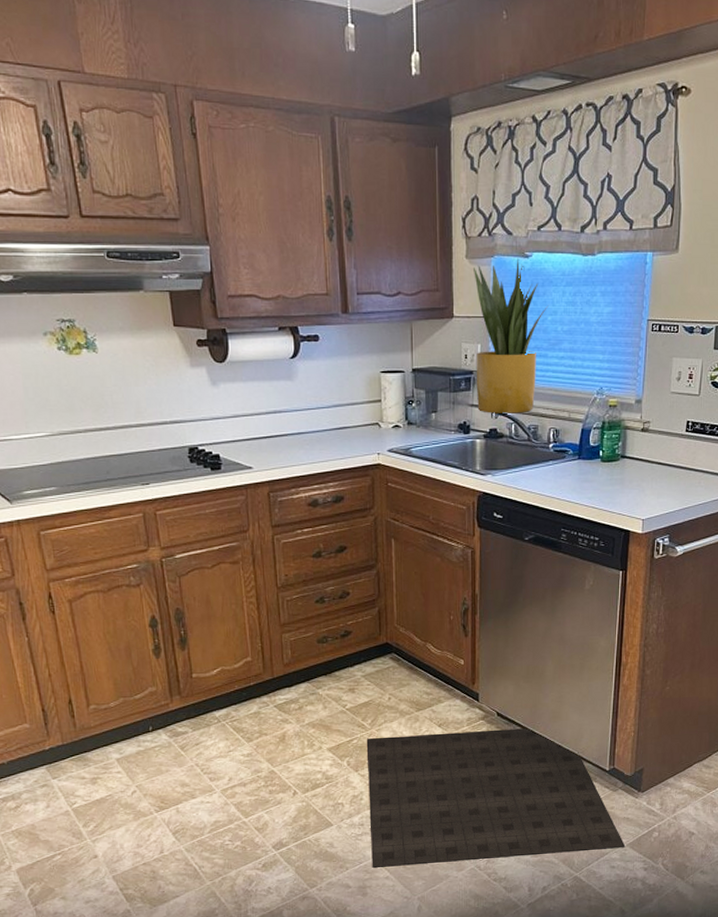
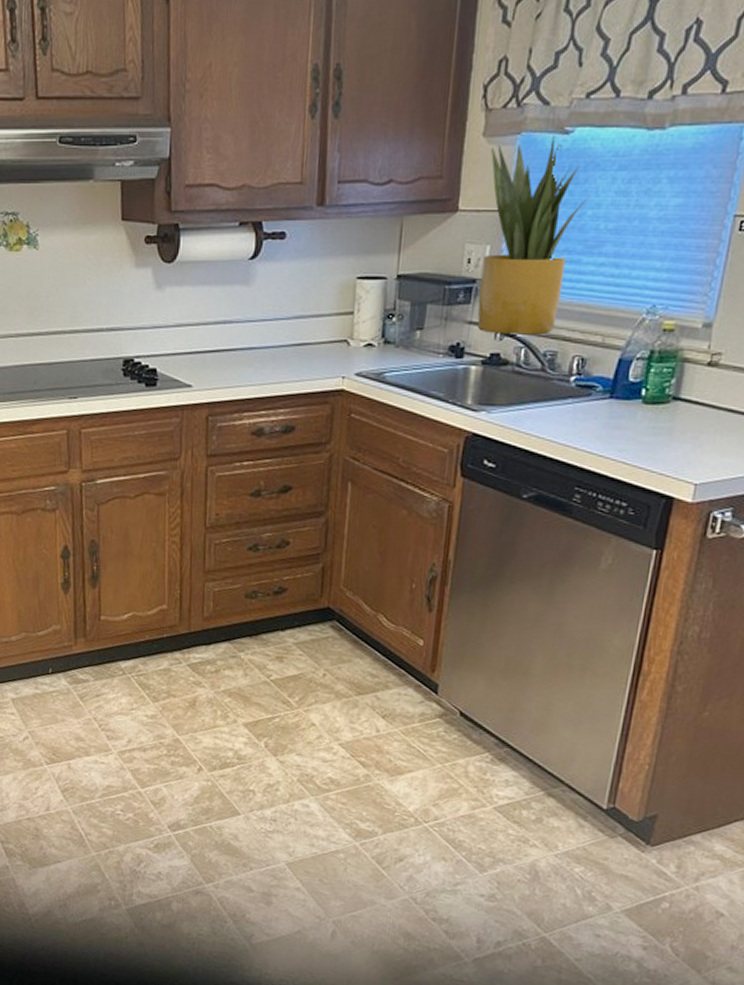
doormat: present [367,728,626,868] -> none [281,719,619,913]

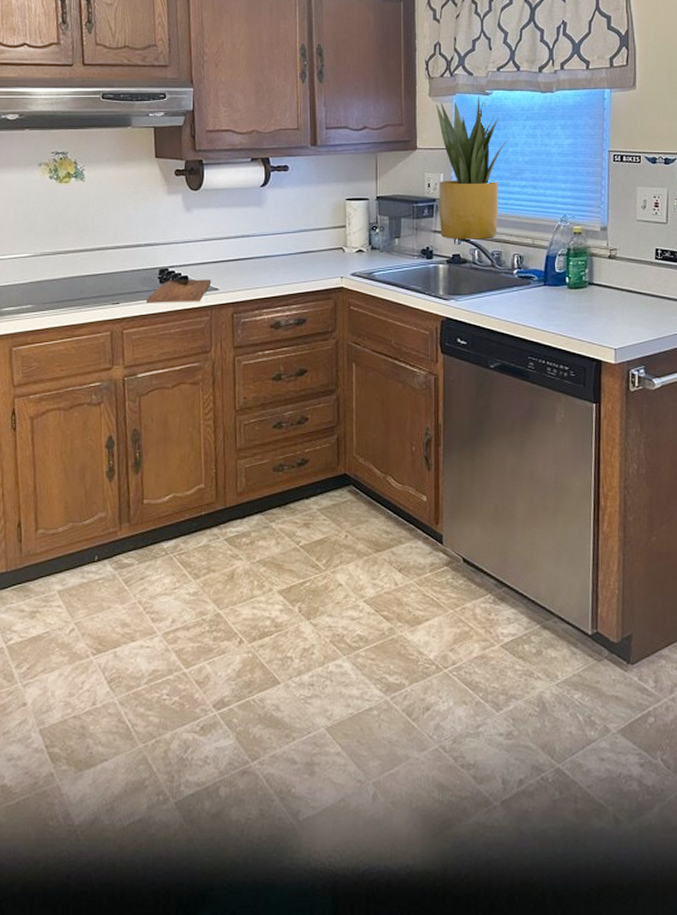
cutting board: none [108,372,185,401] -> present [146,279,212,303]

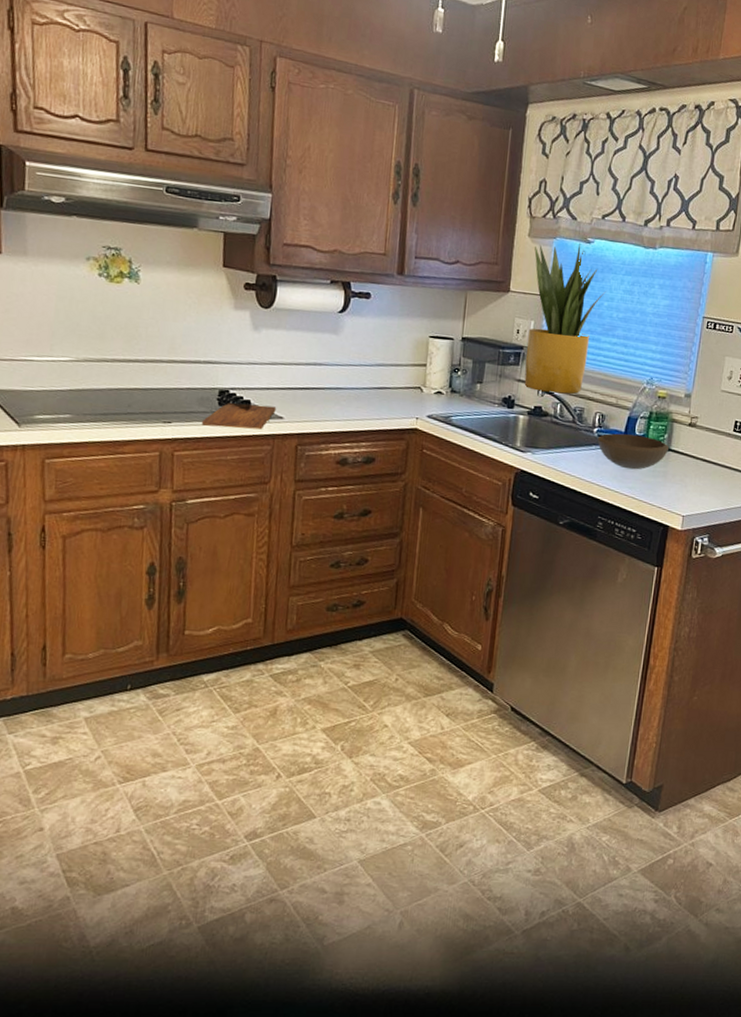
bowl: none [519,273,591,307] -> present [598,433,669,470]

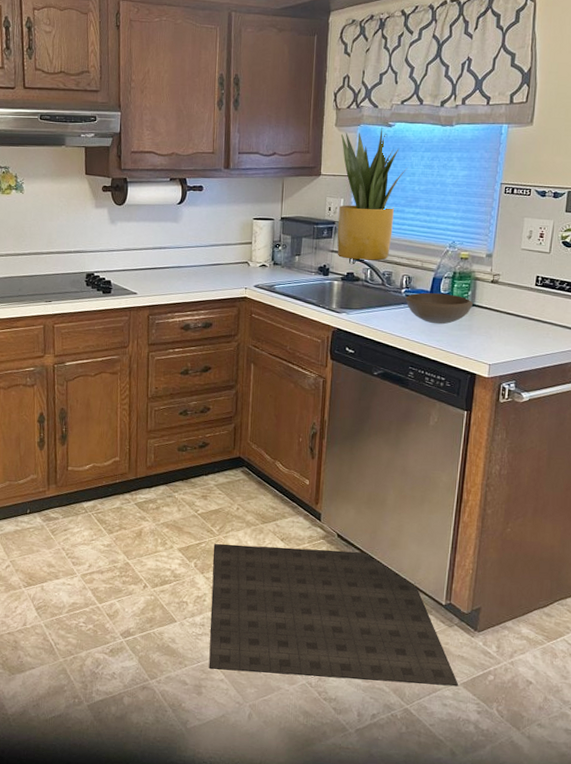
cutting board: present [202,402,277,430] -> none [75,283,132,304]
doormat: none [353,722,637,874] -> present [208,544,459,686]

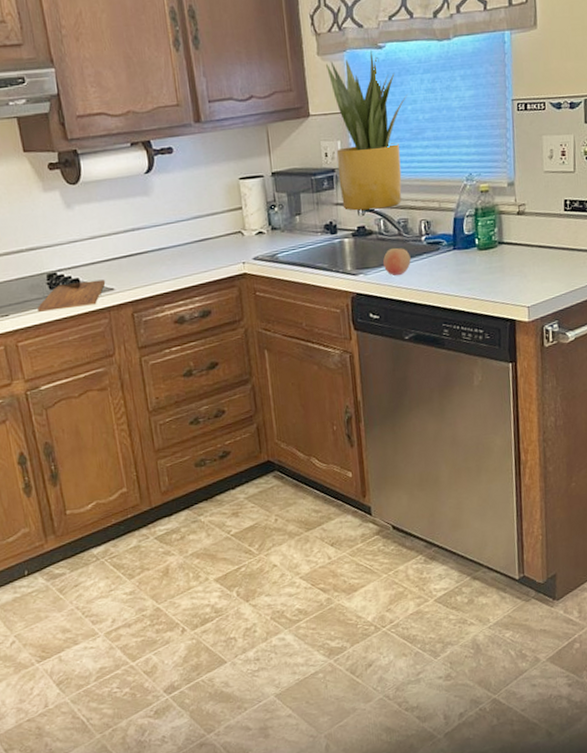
cutting board: none [75,283,132,304] -> present [38,279,106,312]
doormat: present [208,544,459,686] -> none [256,540,546,706]
fruit: none [365,295,390,320] -> present [383,247,411,276]
bowl: present [406,292,473,325] -> none [427,234,501,271]

